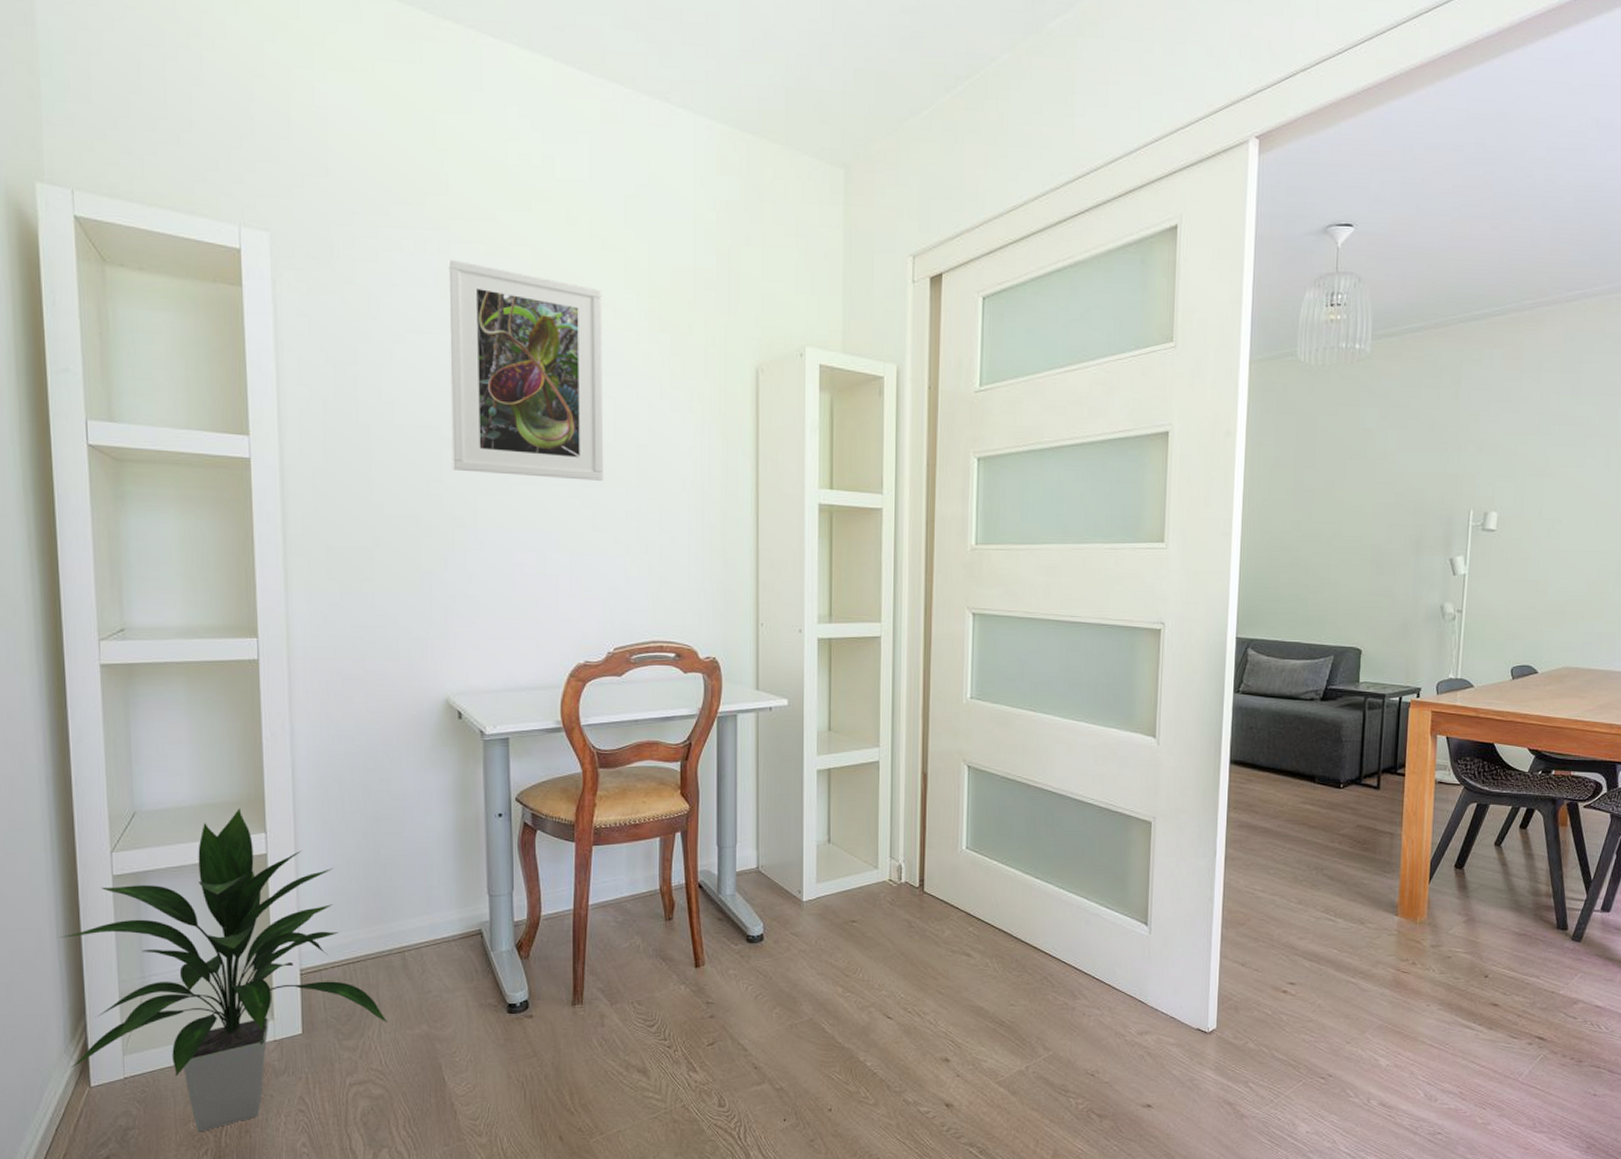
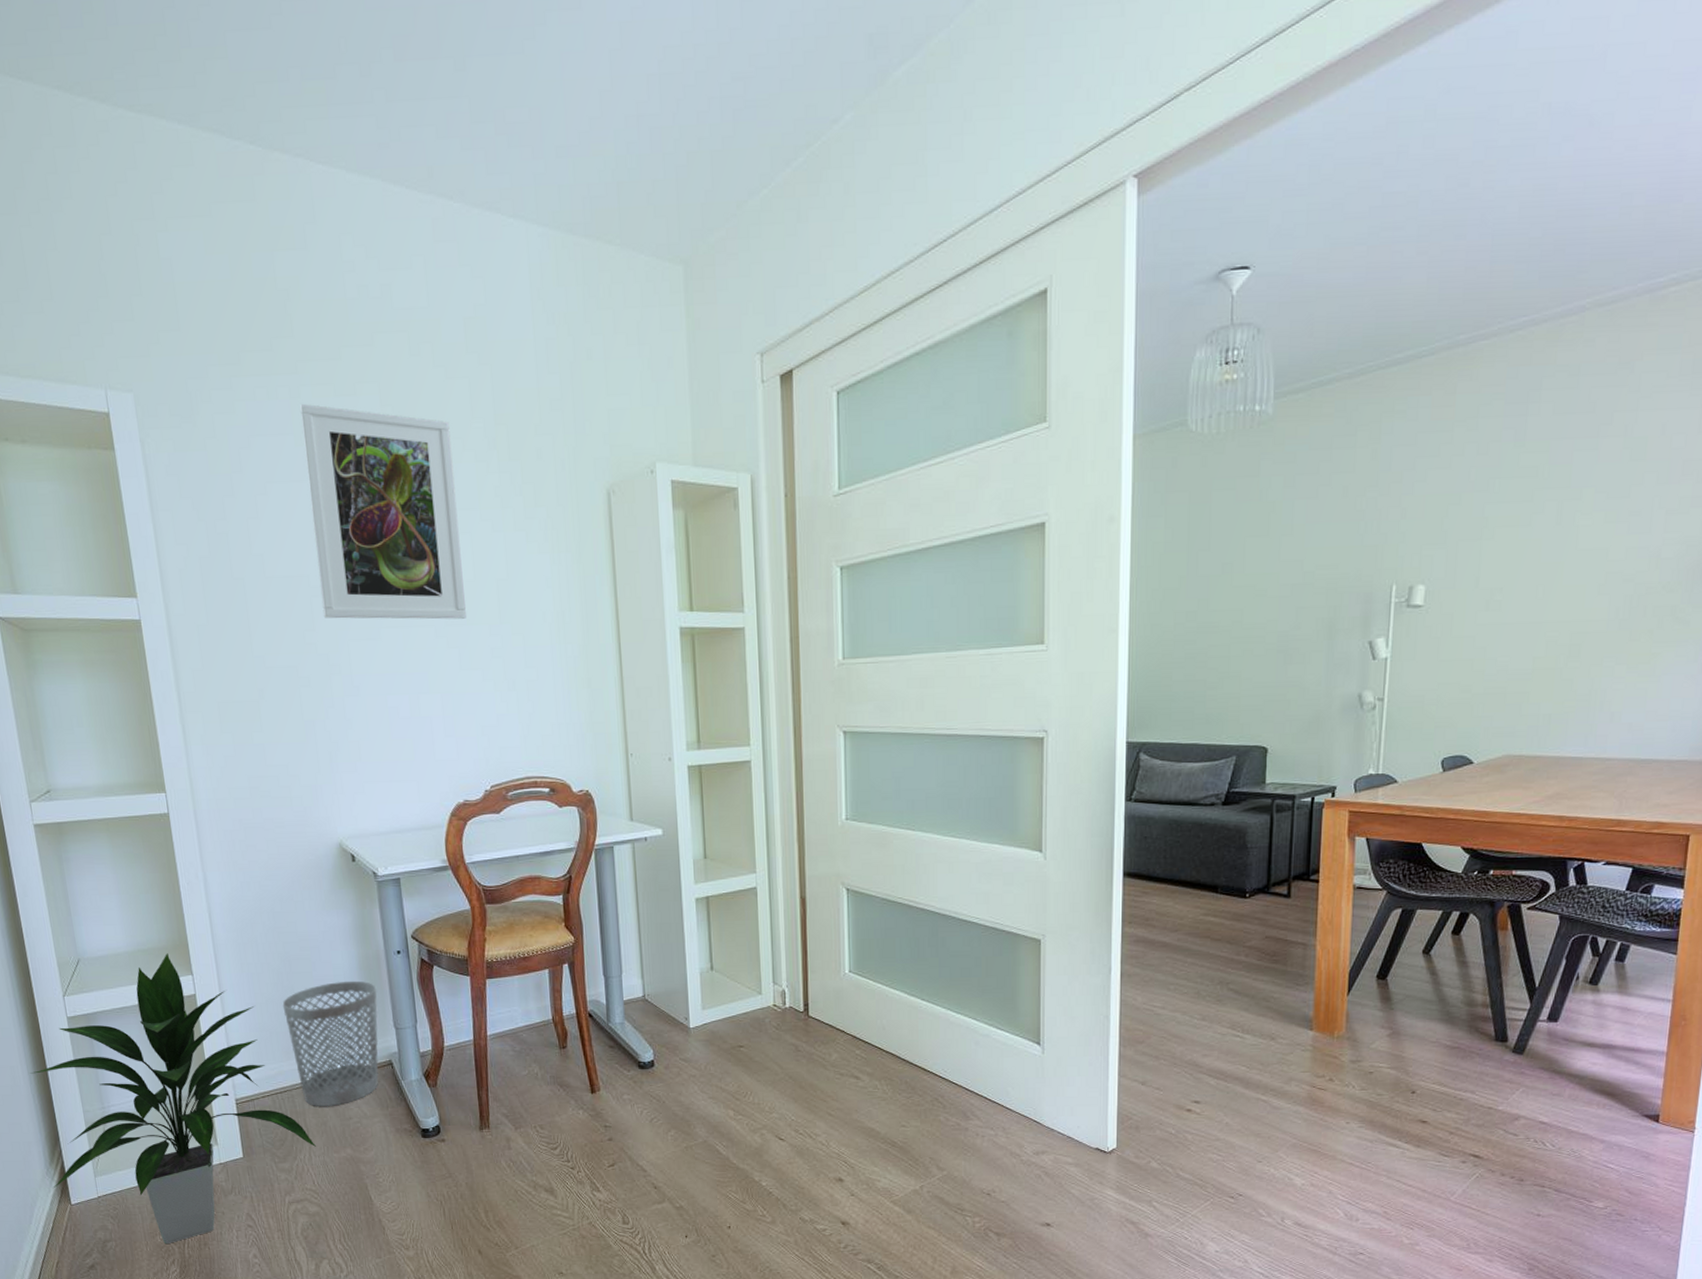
wastebasket: none [365,843,473,979] -> present [282,980,379,1107]

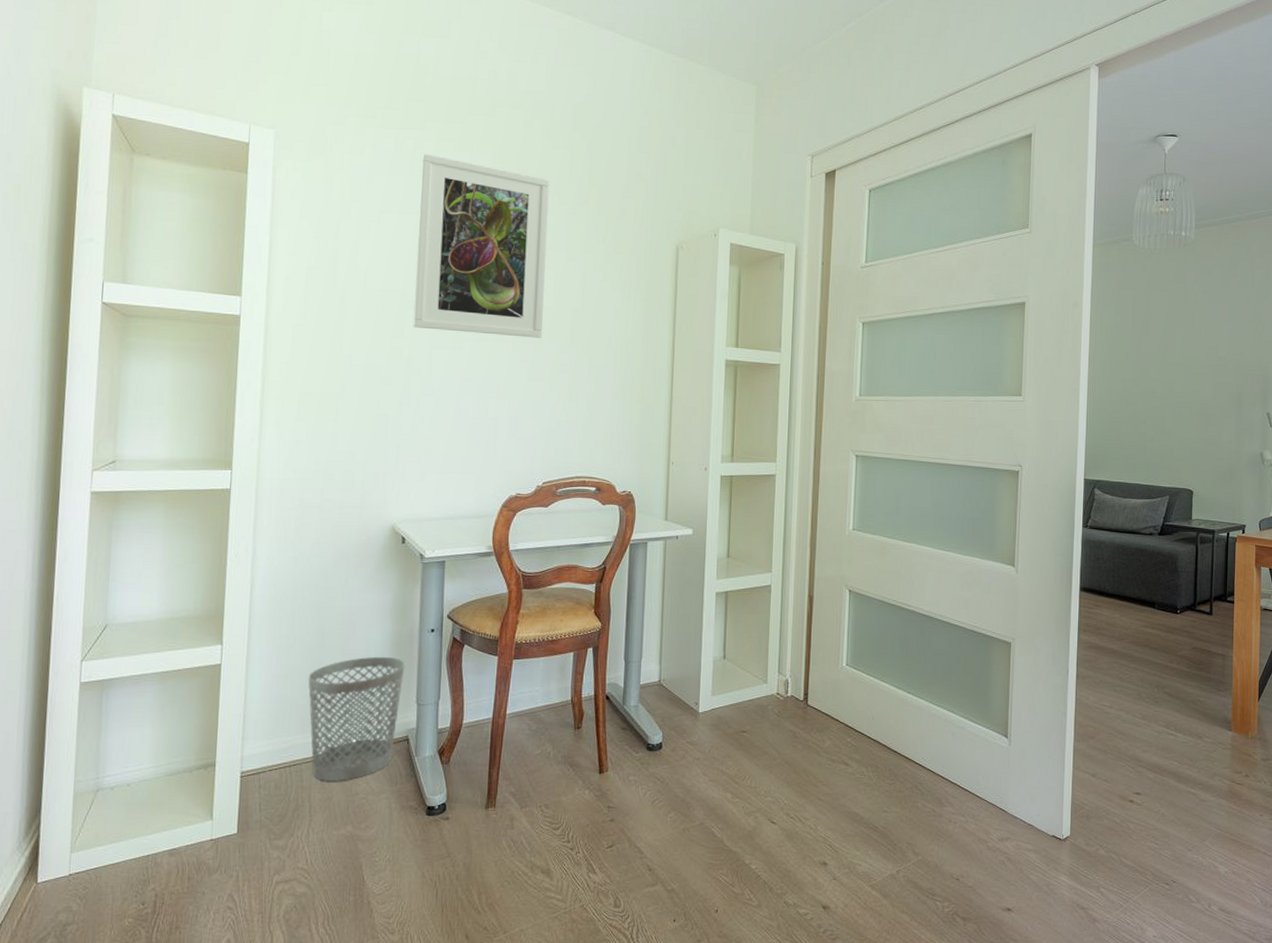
indoor plant: present [30,953,317,1245] -> none [21,622,317,928]

